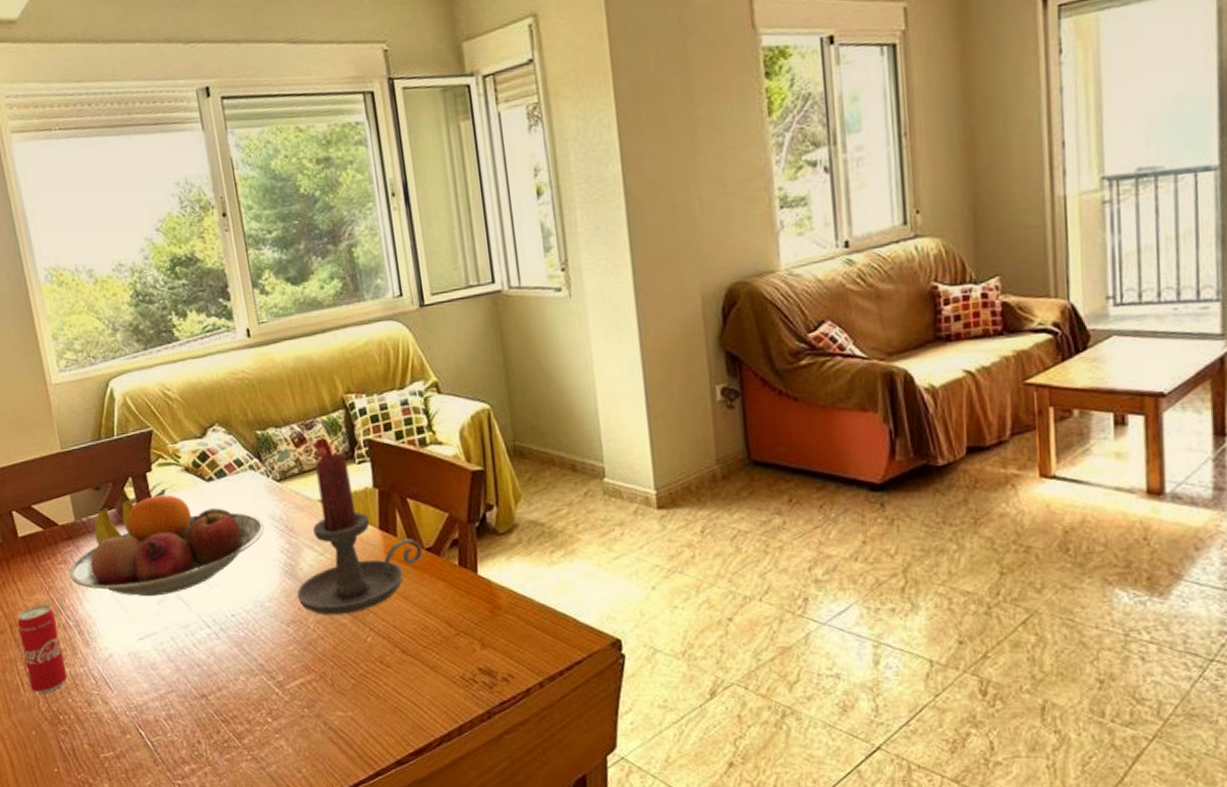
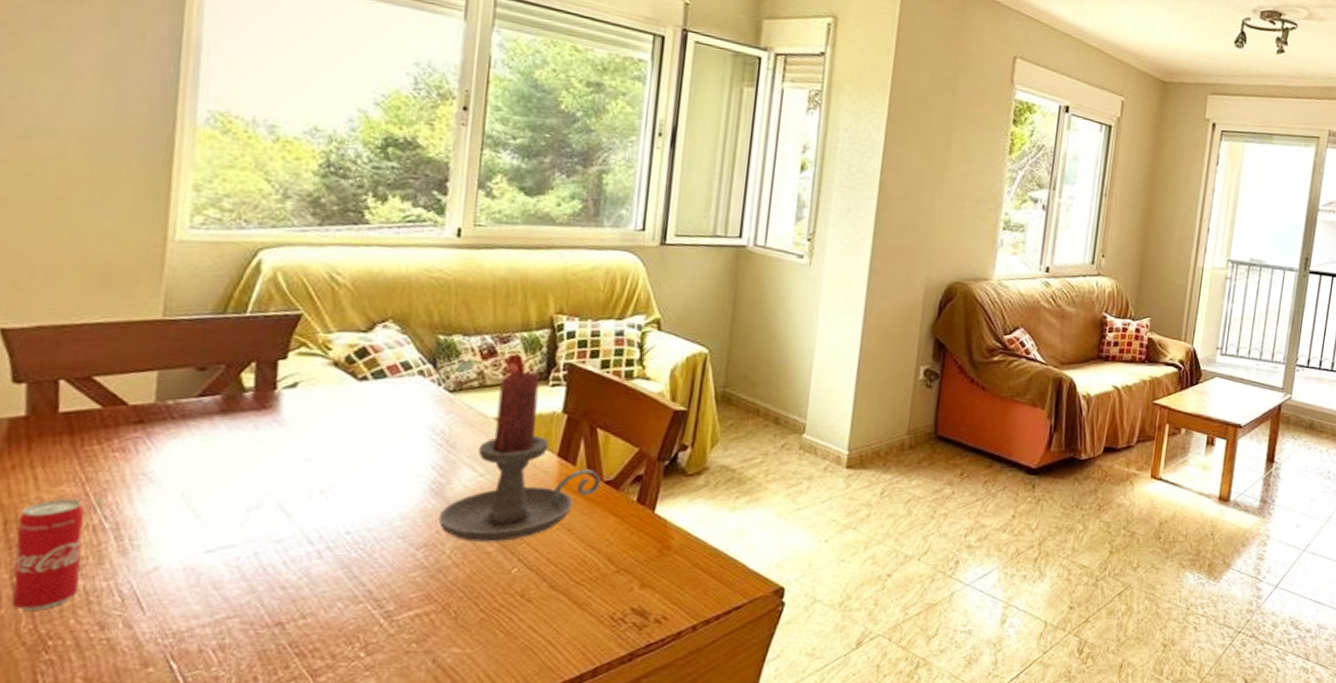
fruit bowl: present [69,495,265,597] -> none [124,386,419,503]

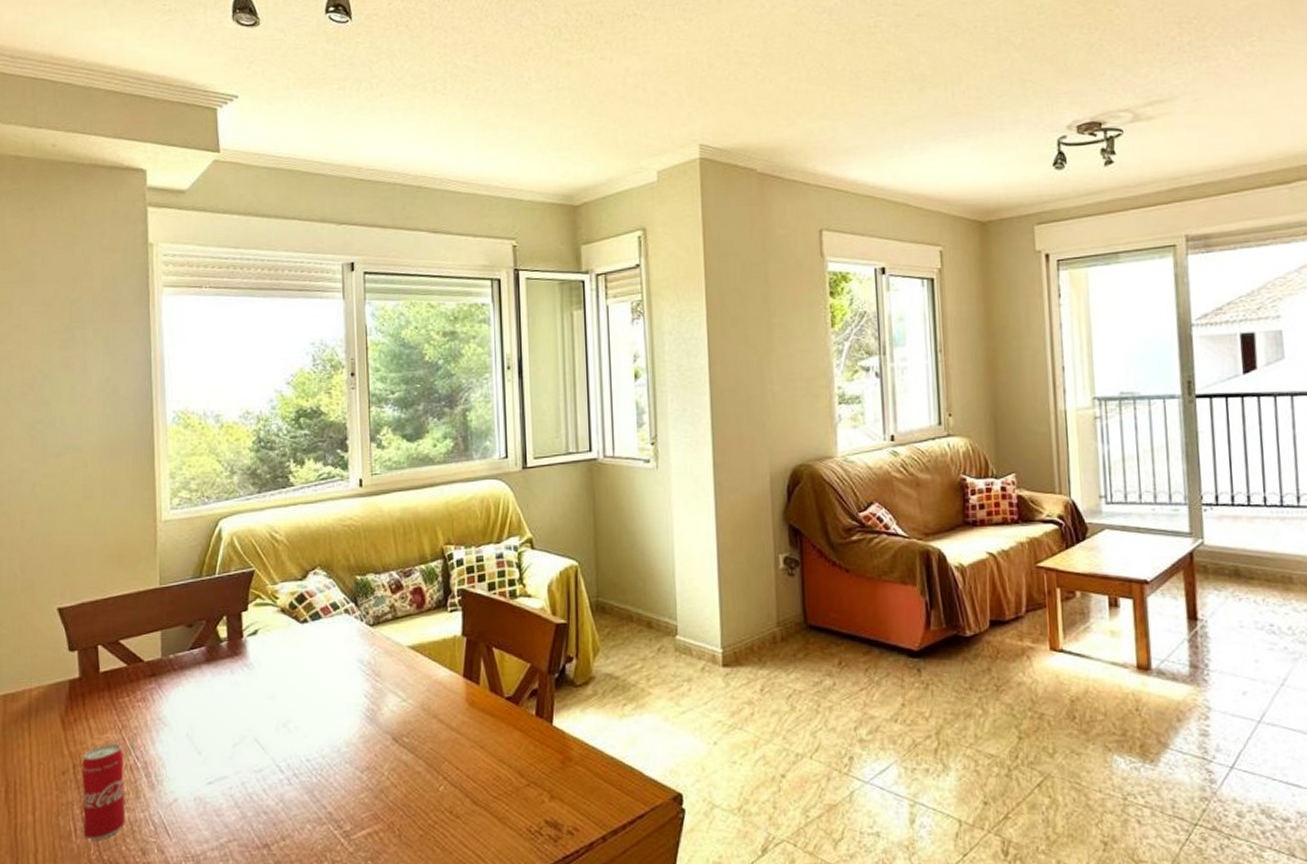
candle holder: present [438,371,602,542] -> none [375,601,503,763]

